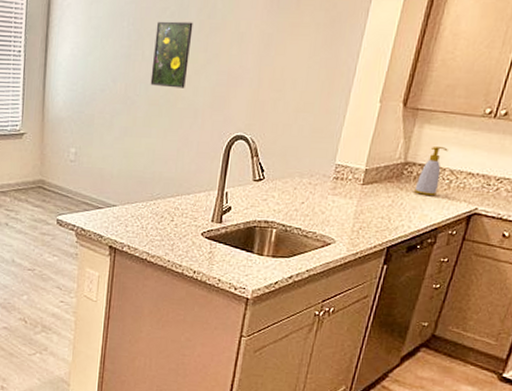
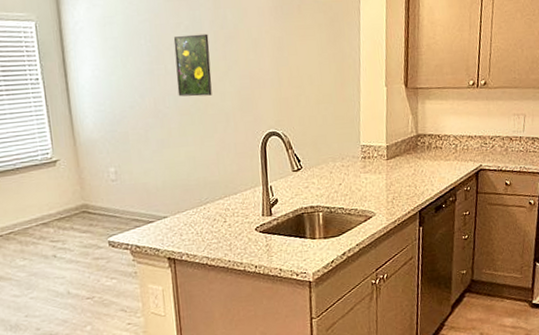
soap bottle: present [414,147,448,195] -> none [429,117,449,161]

